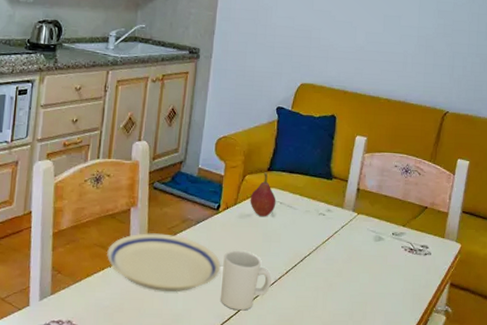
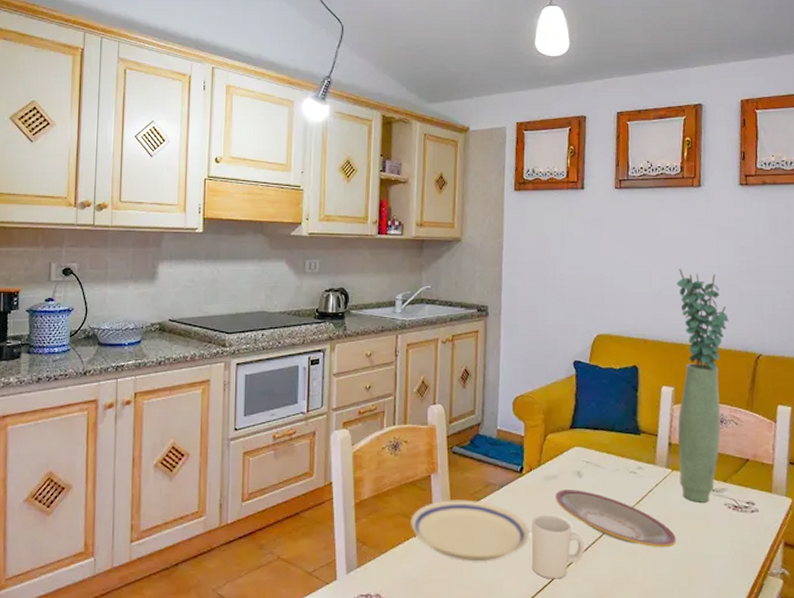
plate: none [247,228,356,285] -> present [555,490,676,548]
fruit: present [250,172,276,217] -> none [554,430,582,478]
vase: none [364,26,423,245] -> present [677,268,729,503]

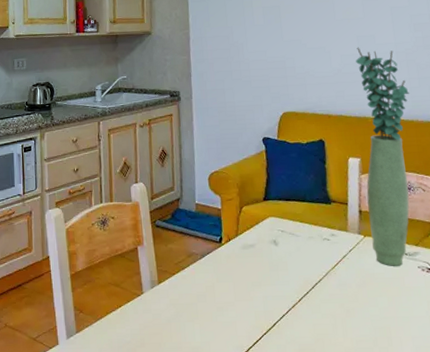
plate: present [411,500,529,561] -> none [122,269,232,325]
mug: present [532,514,585,579] -> none [233,281,286,341]
plate: present [555,490,676,548] -> none [253,257,374,310]

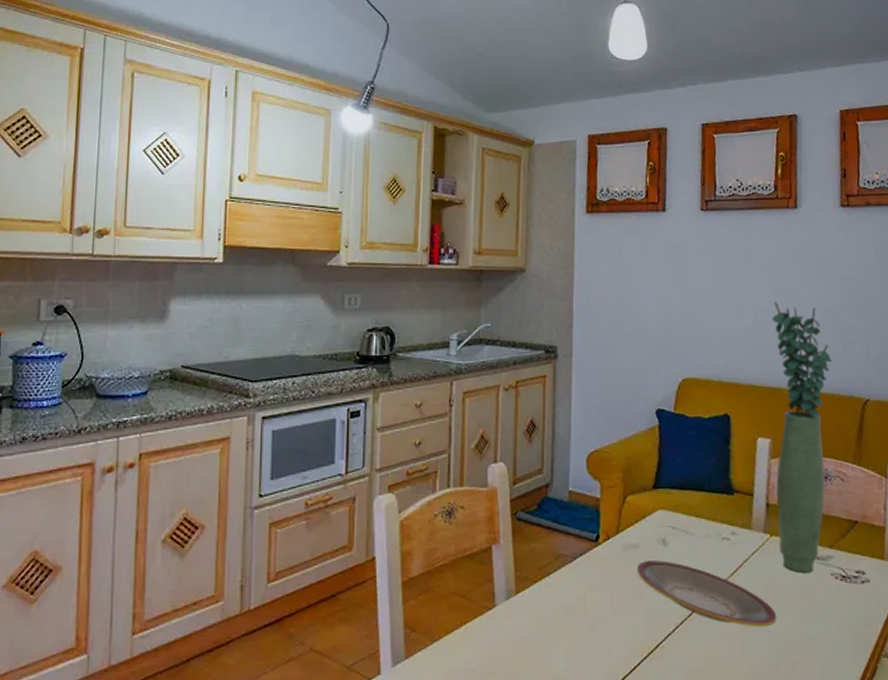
plate: none [253,257,374,310] -> present [636,560,777,628]

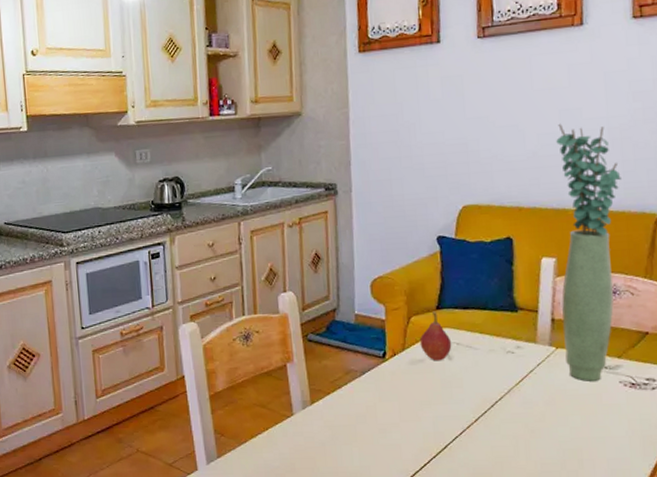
fruit: none [634,490,668,547] -> present [419,311,452,361]
plate: present [636,560,777,628] -> none [423,373,563,431]

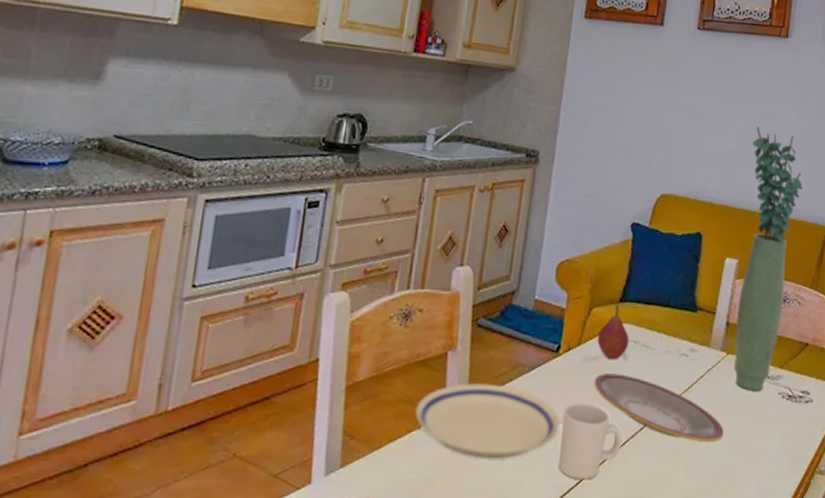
plate: none [268,388,397,449] -> present [415,383,560,458]
mug: none [398,399,459,465] -> present [559,402,622,480]
plate: none [423,373,563,431] -> present [593,374,724,443]

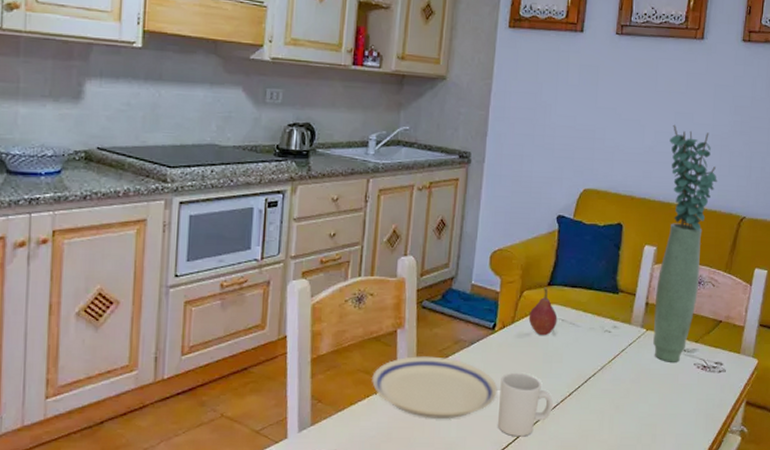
plate: present [593,374,724,443] -> none [526,348,644,406]

